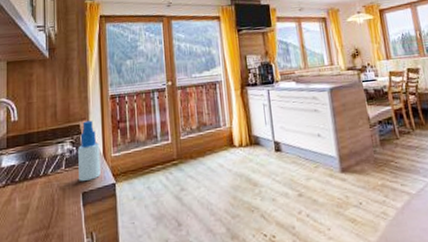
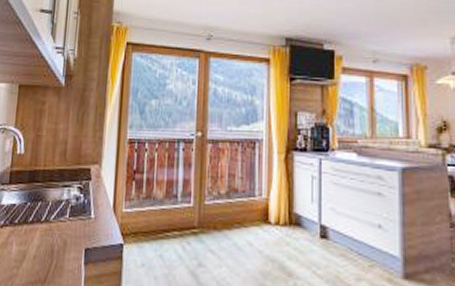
spray bottle: present [78,120,101,181] -> none [83,165,111,236]

